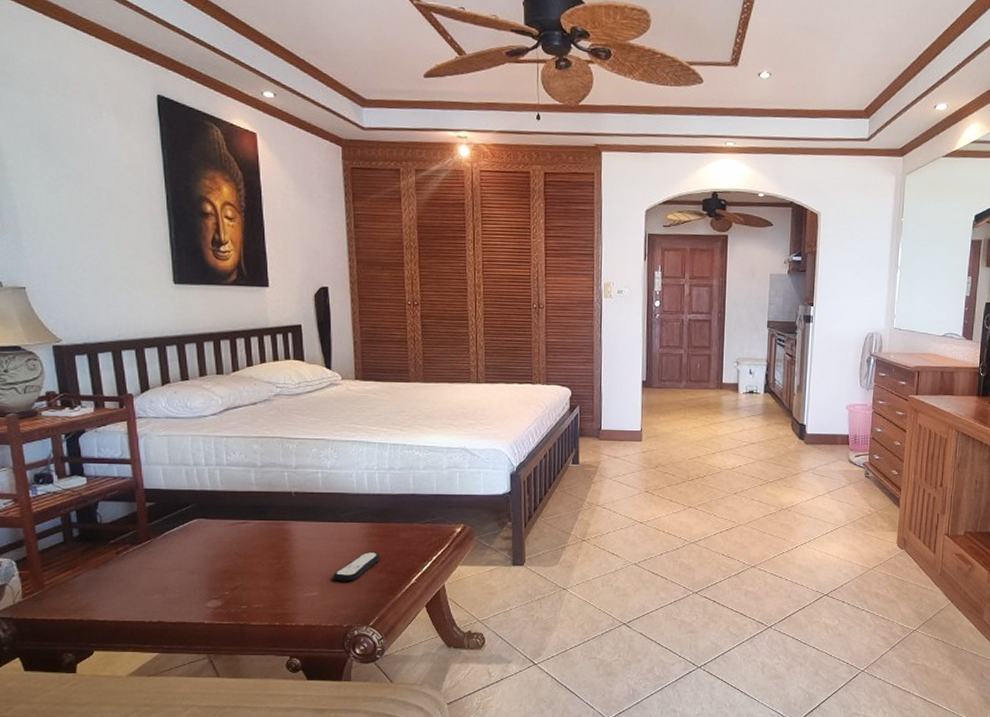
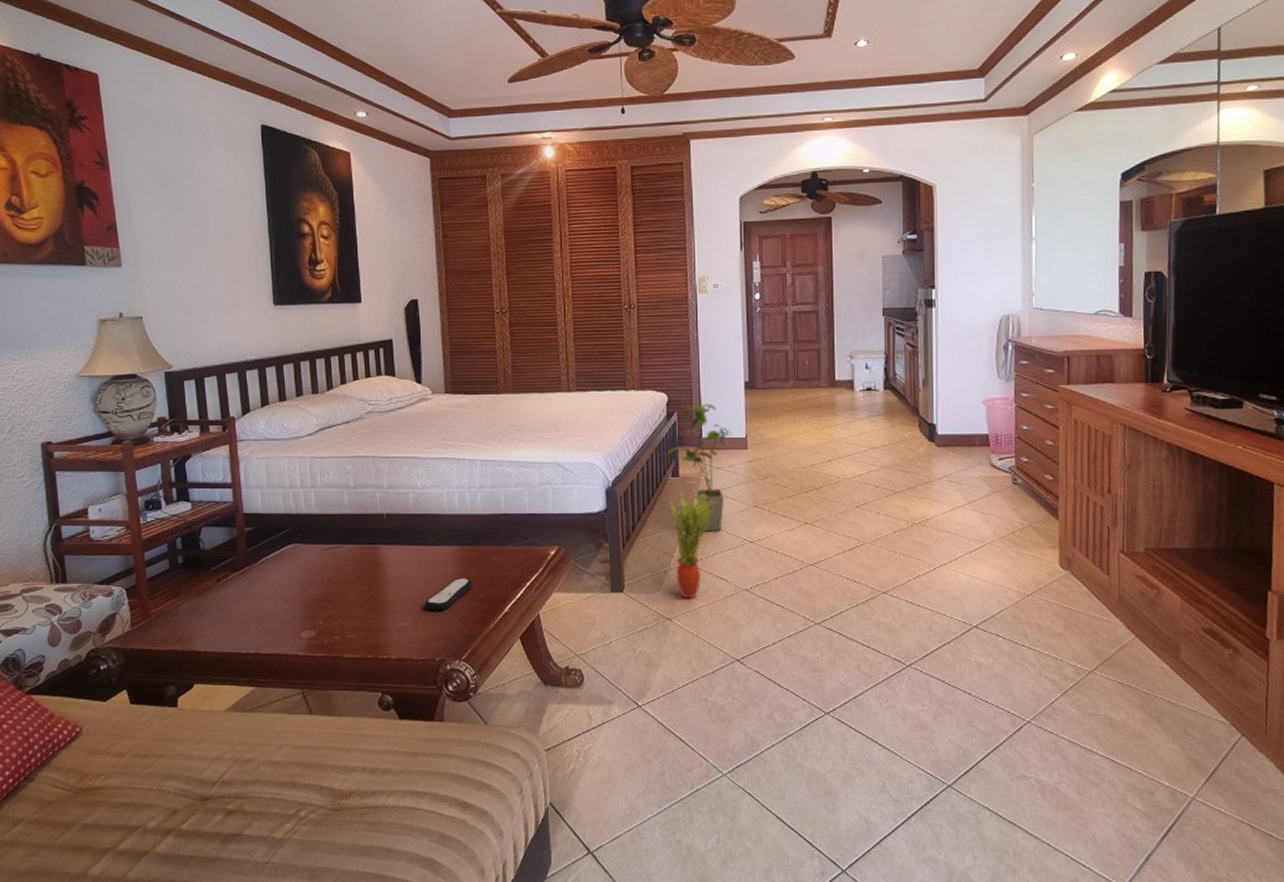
house plant: none [568,399,630,514] -> present [666,404,734,532]
potted plant: none [569,477,609,571] -> present [669,491,713,598]

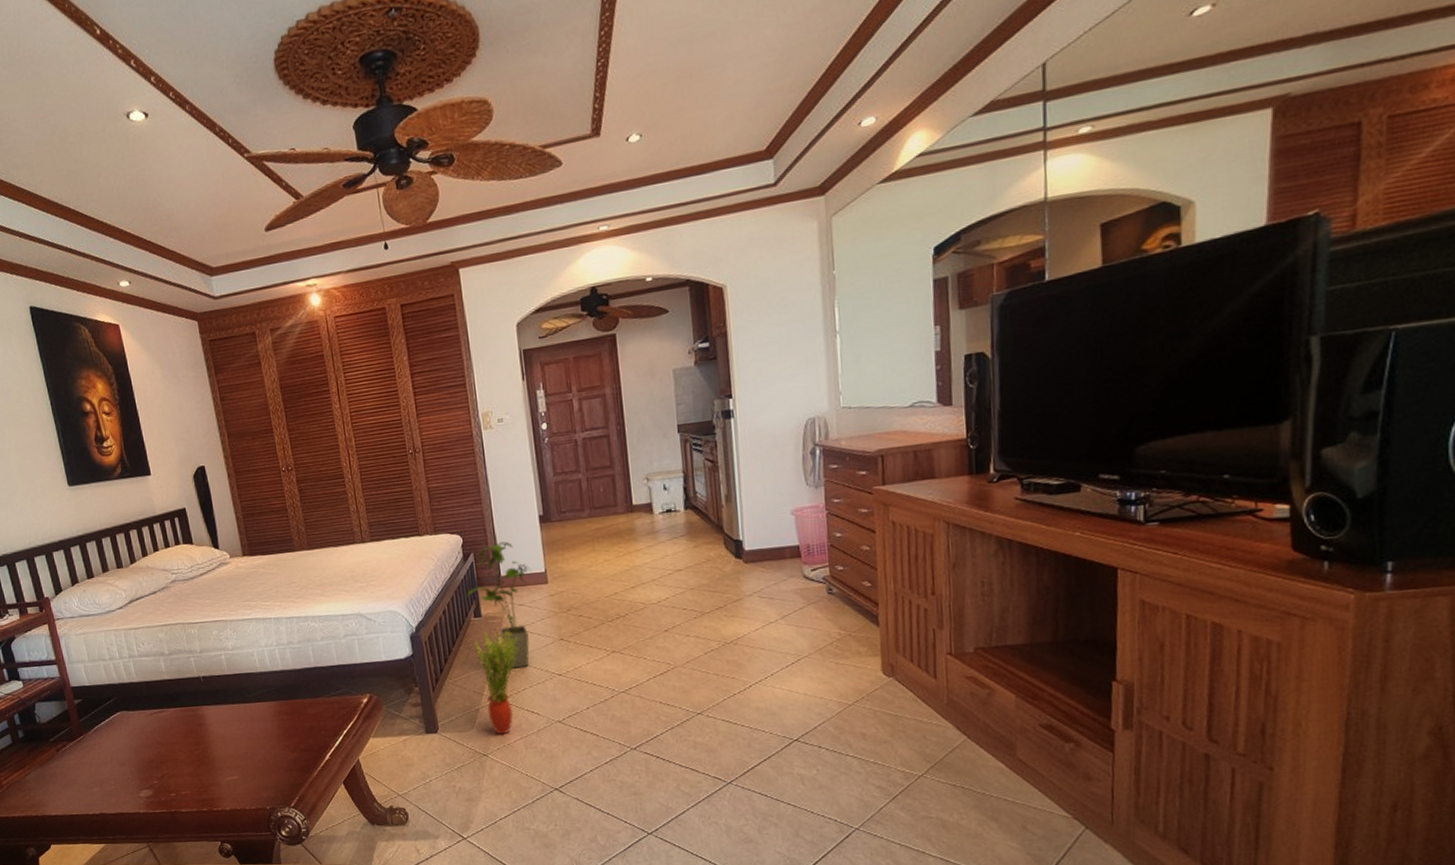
remote control: present [425,578,473,611] -> none [250,731,293,764]

